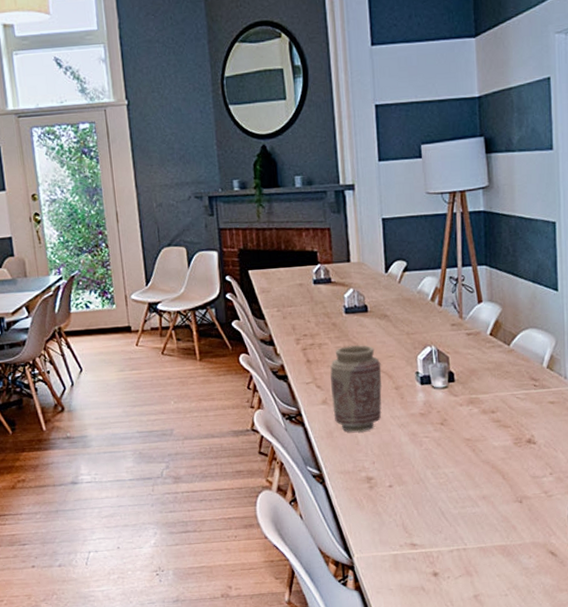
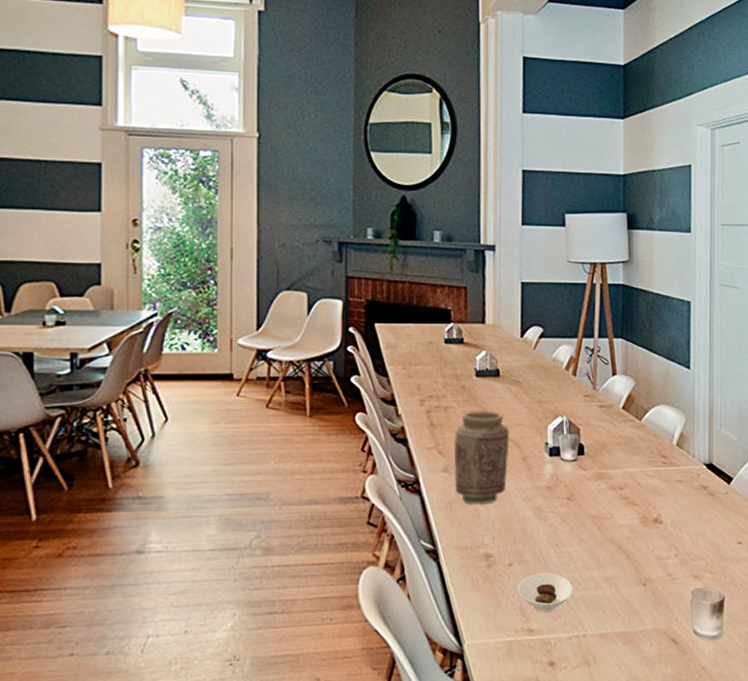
saucer: none [400,492,451,528] -> present [519,572,573,612]

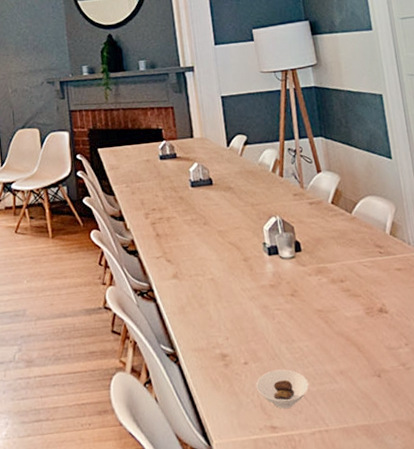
vase: present [453,410,510,505] -> none [179,217,232,307]

